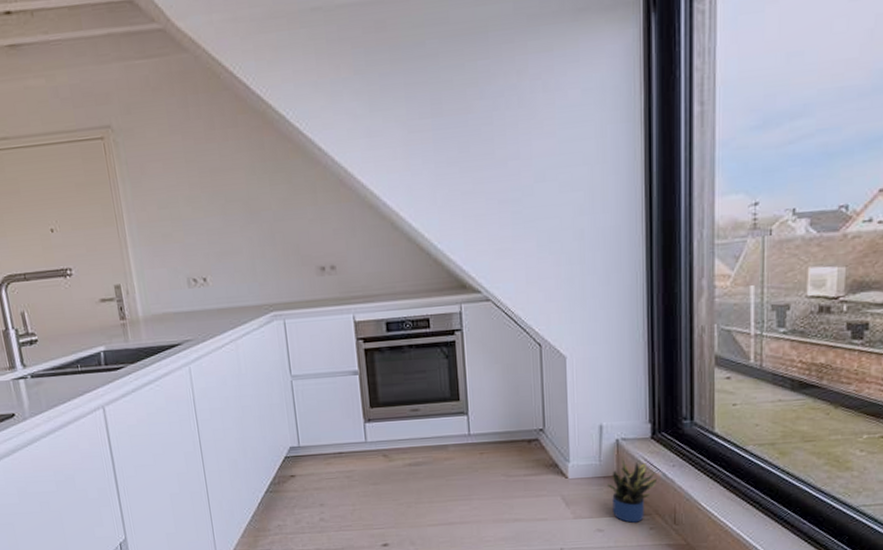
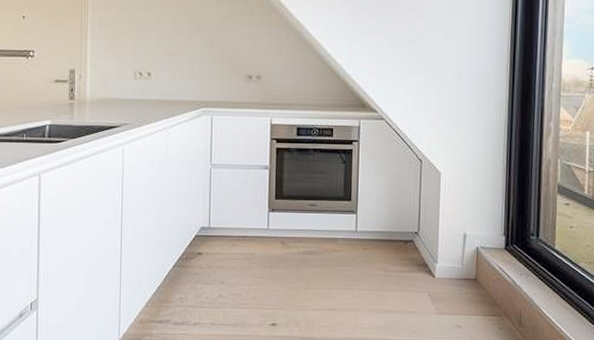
potted plant: present [608,456,658,523] -> none [467,262,508,322]

